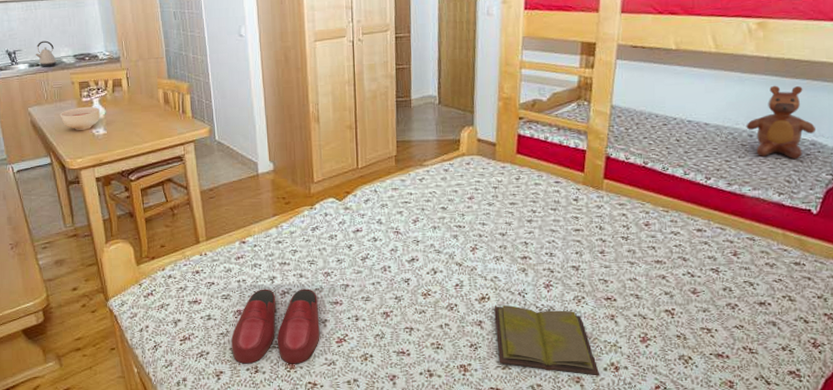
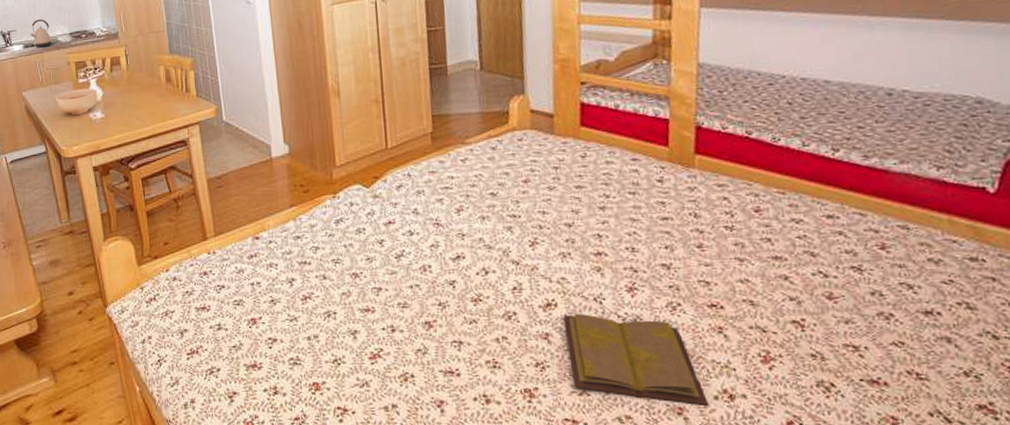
slippers: present [231,289,320,364] -> none [245,293,350,385]
teddy bear: present [746,85,817,159] -> none [881,29,982,122]

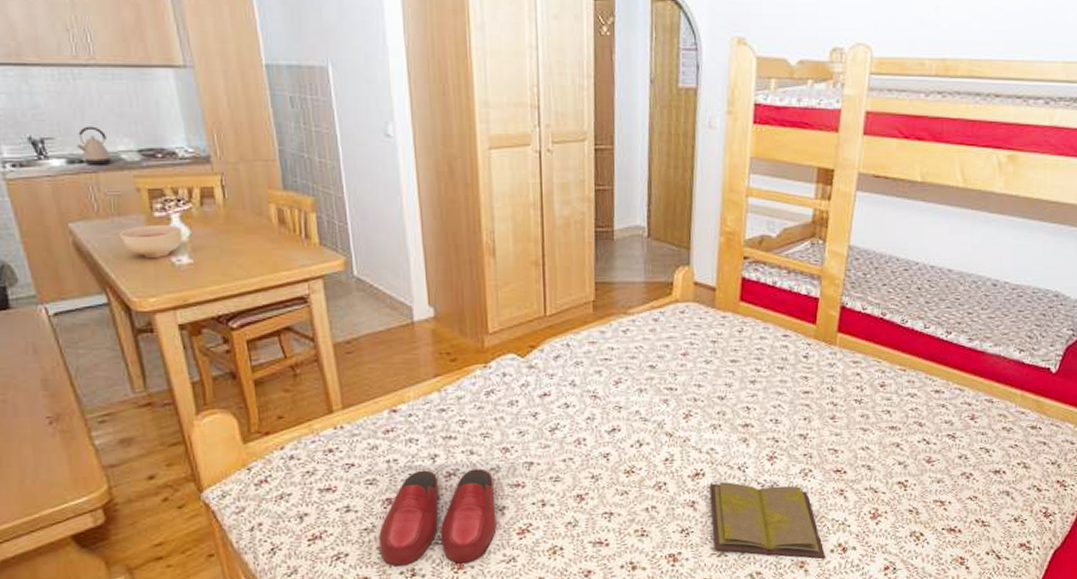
slippers: none [245,293,350,385] -> present [379,468,497,566]

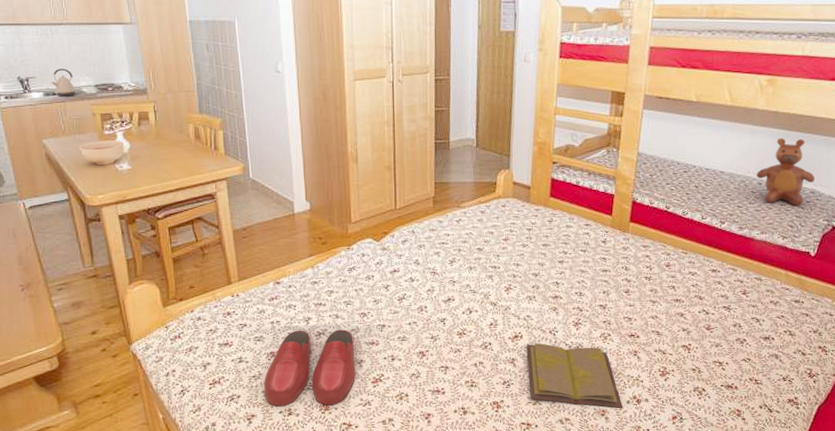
teddy bear: none [990,228,1061,312] -> present [756,138,816,205]

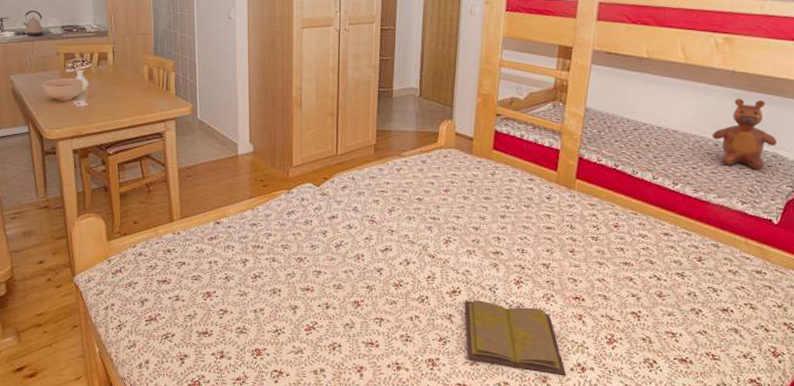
slippers: present [264,329,356,407] -> none [198,271,289,351]

